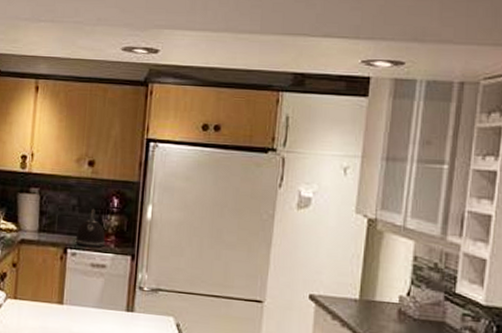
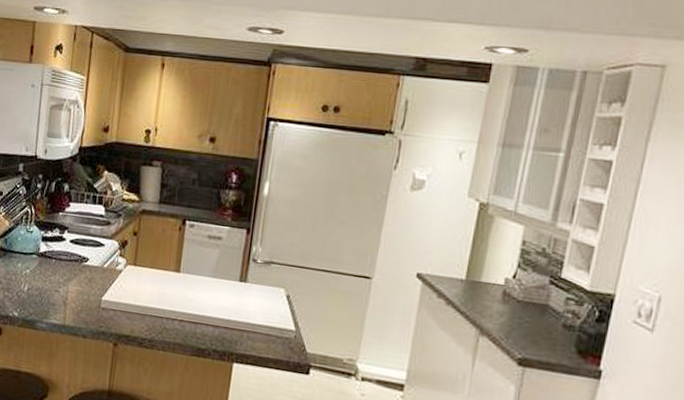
kettle: present [75,208,106,248] -> none [193,183,223,221]

